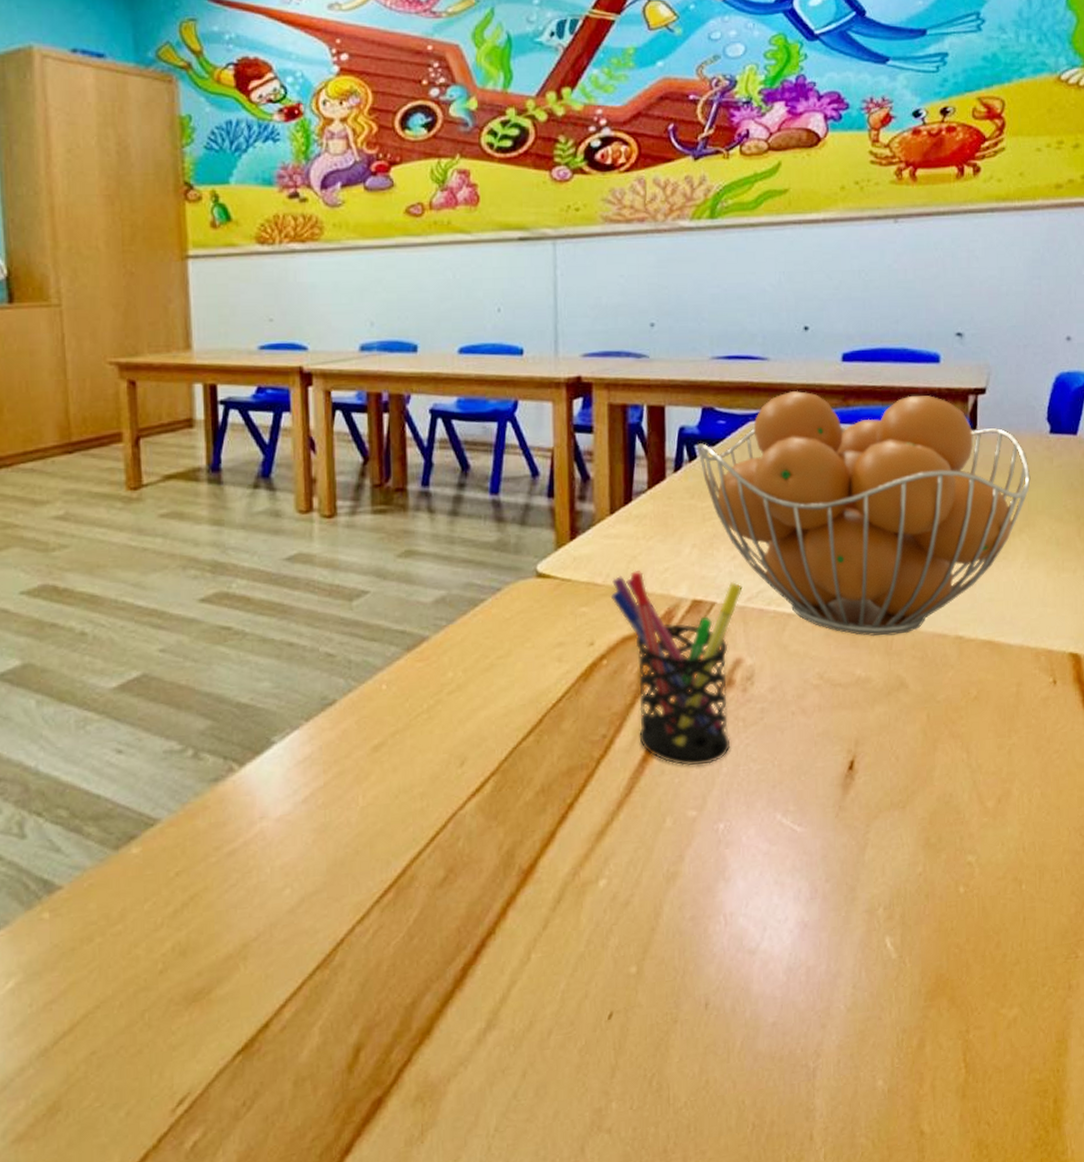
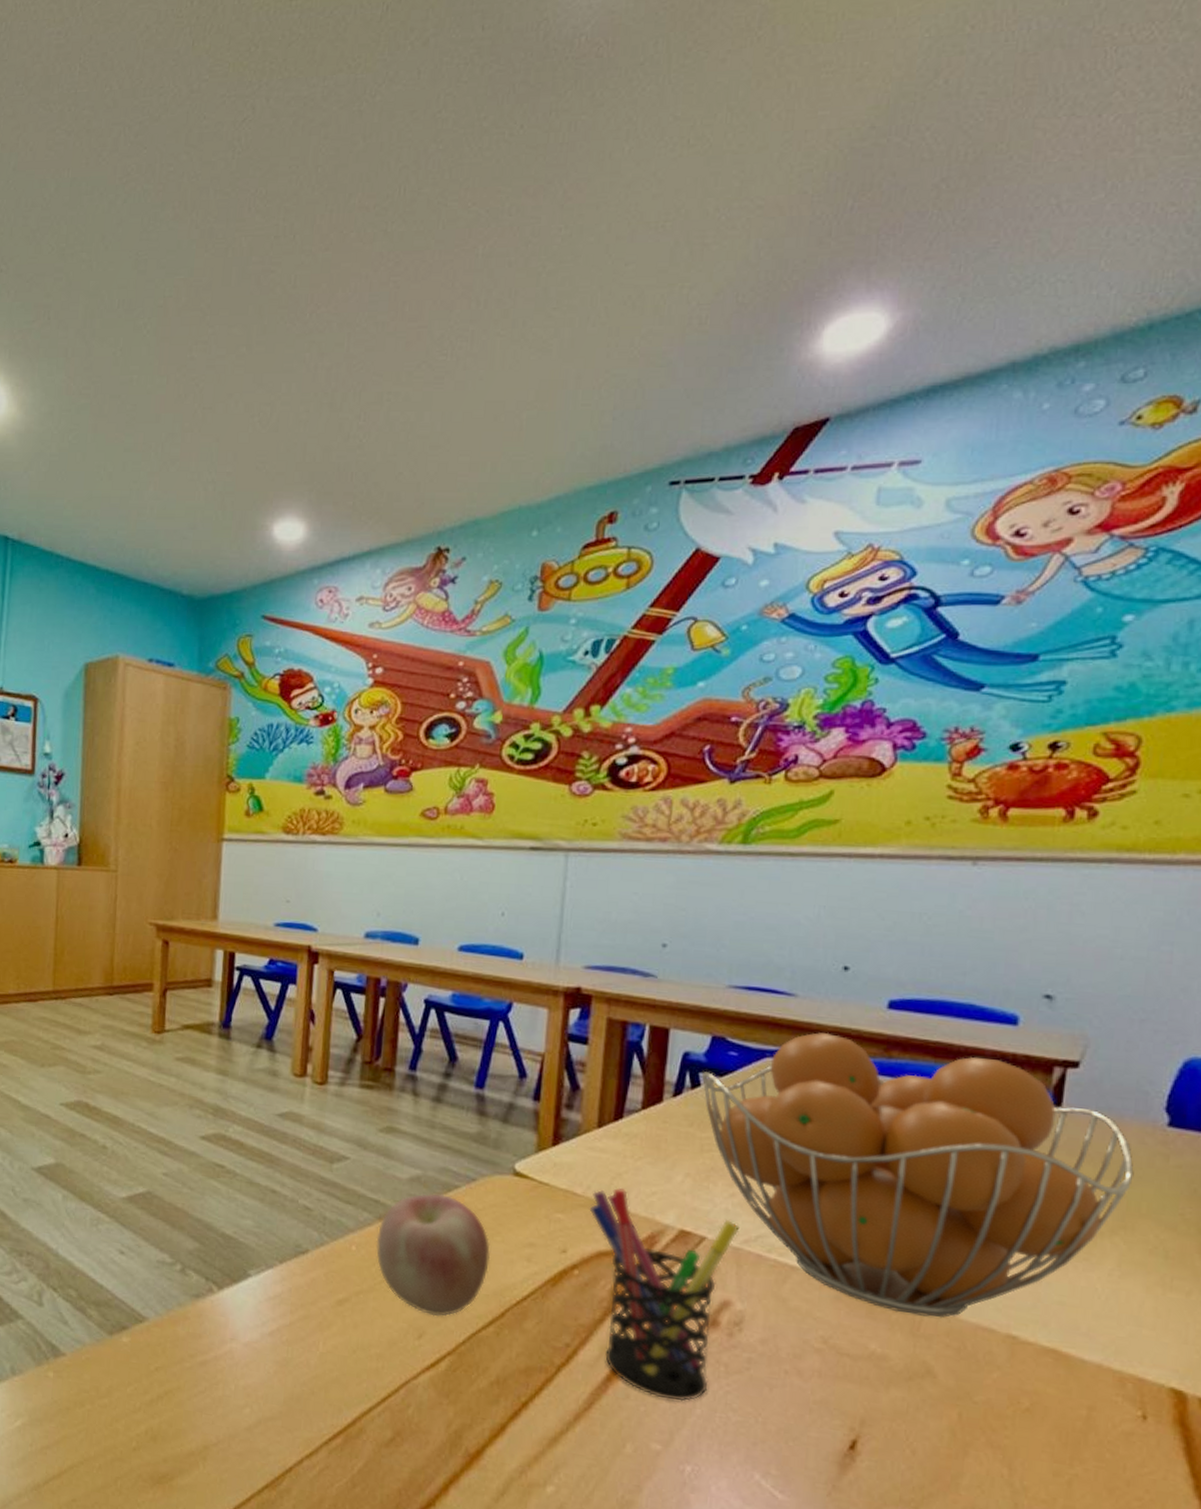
apple: none [406,610,523,740] -> present [376,1193,491,1317]

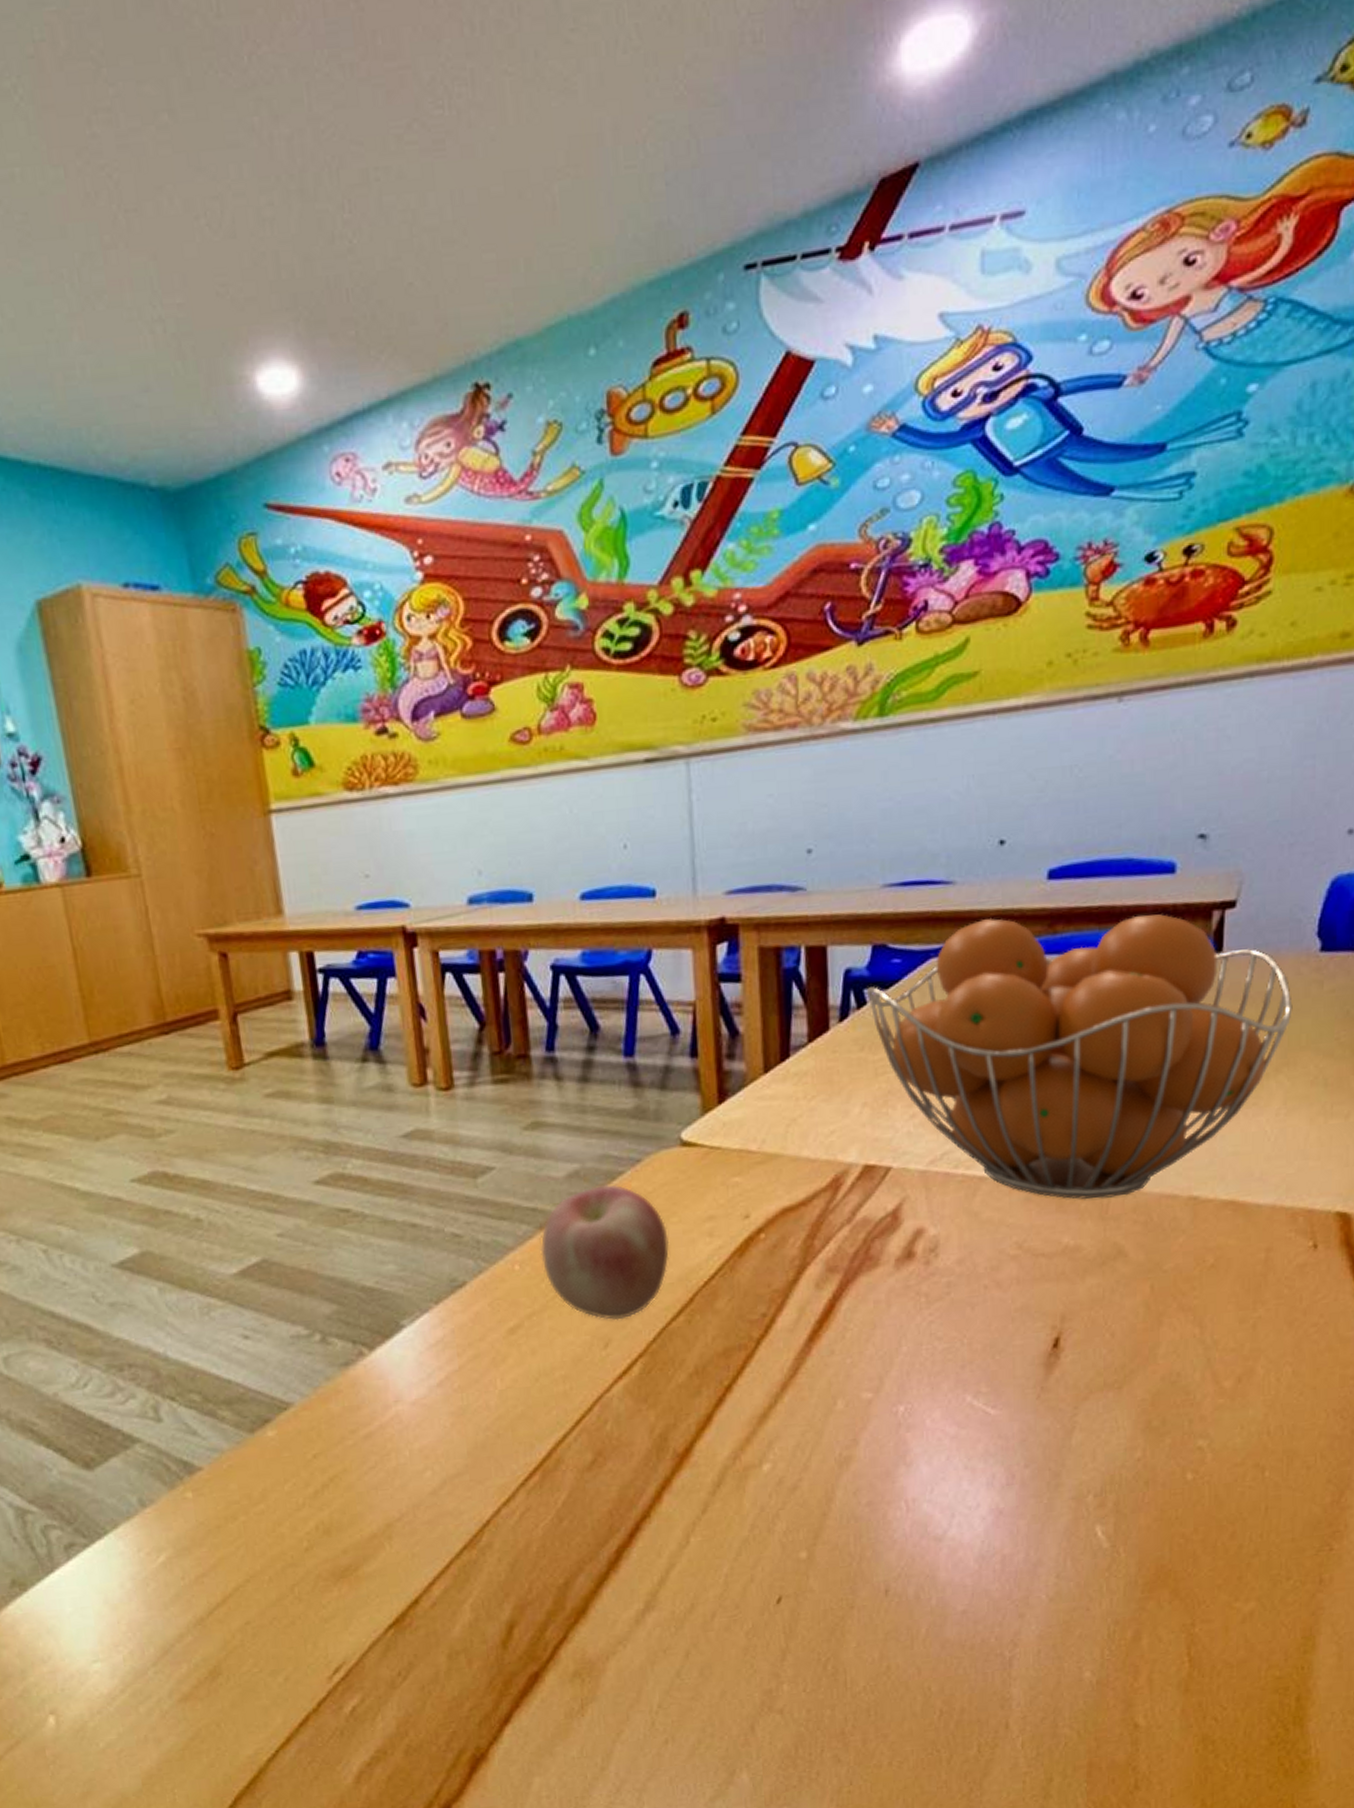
pen holder: present [589,1187,740,1402] -> none [767,1134,924,1346]

